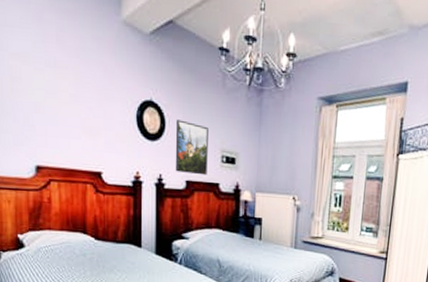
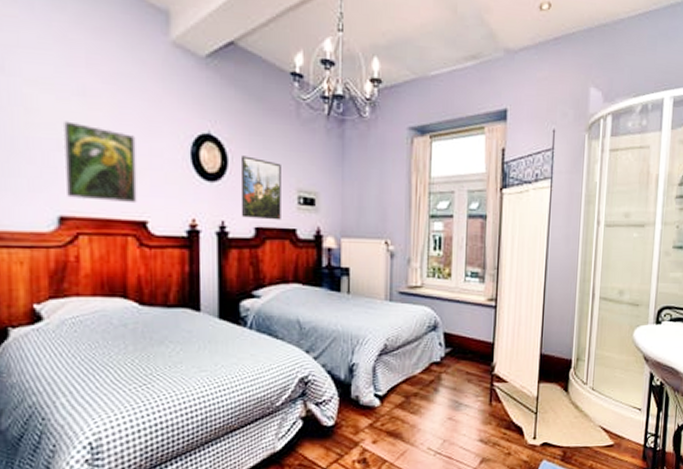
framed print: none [39,88,95,157] -> present [63,121,137,204]

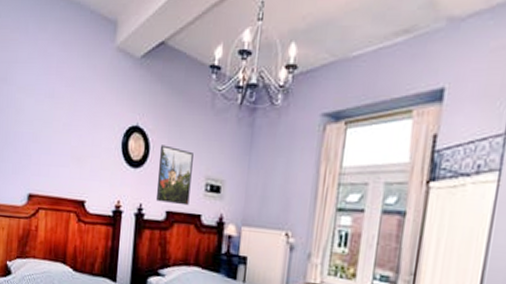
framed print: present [63,121,137,204] -> none [35,118,84,186]

